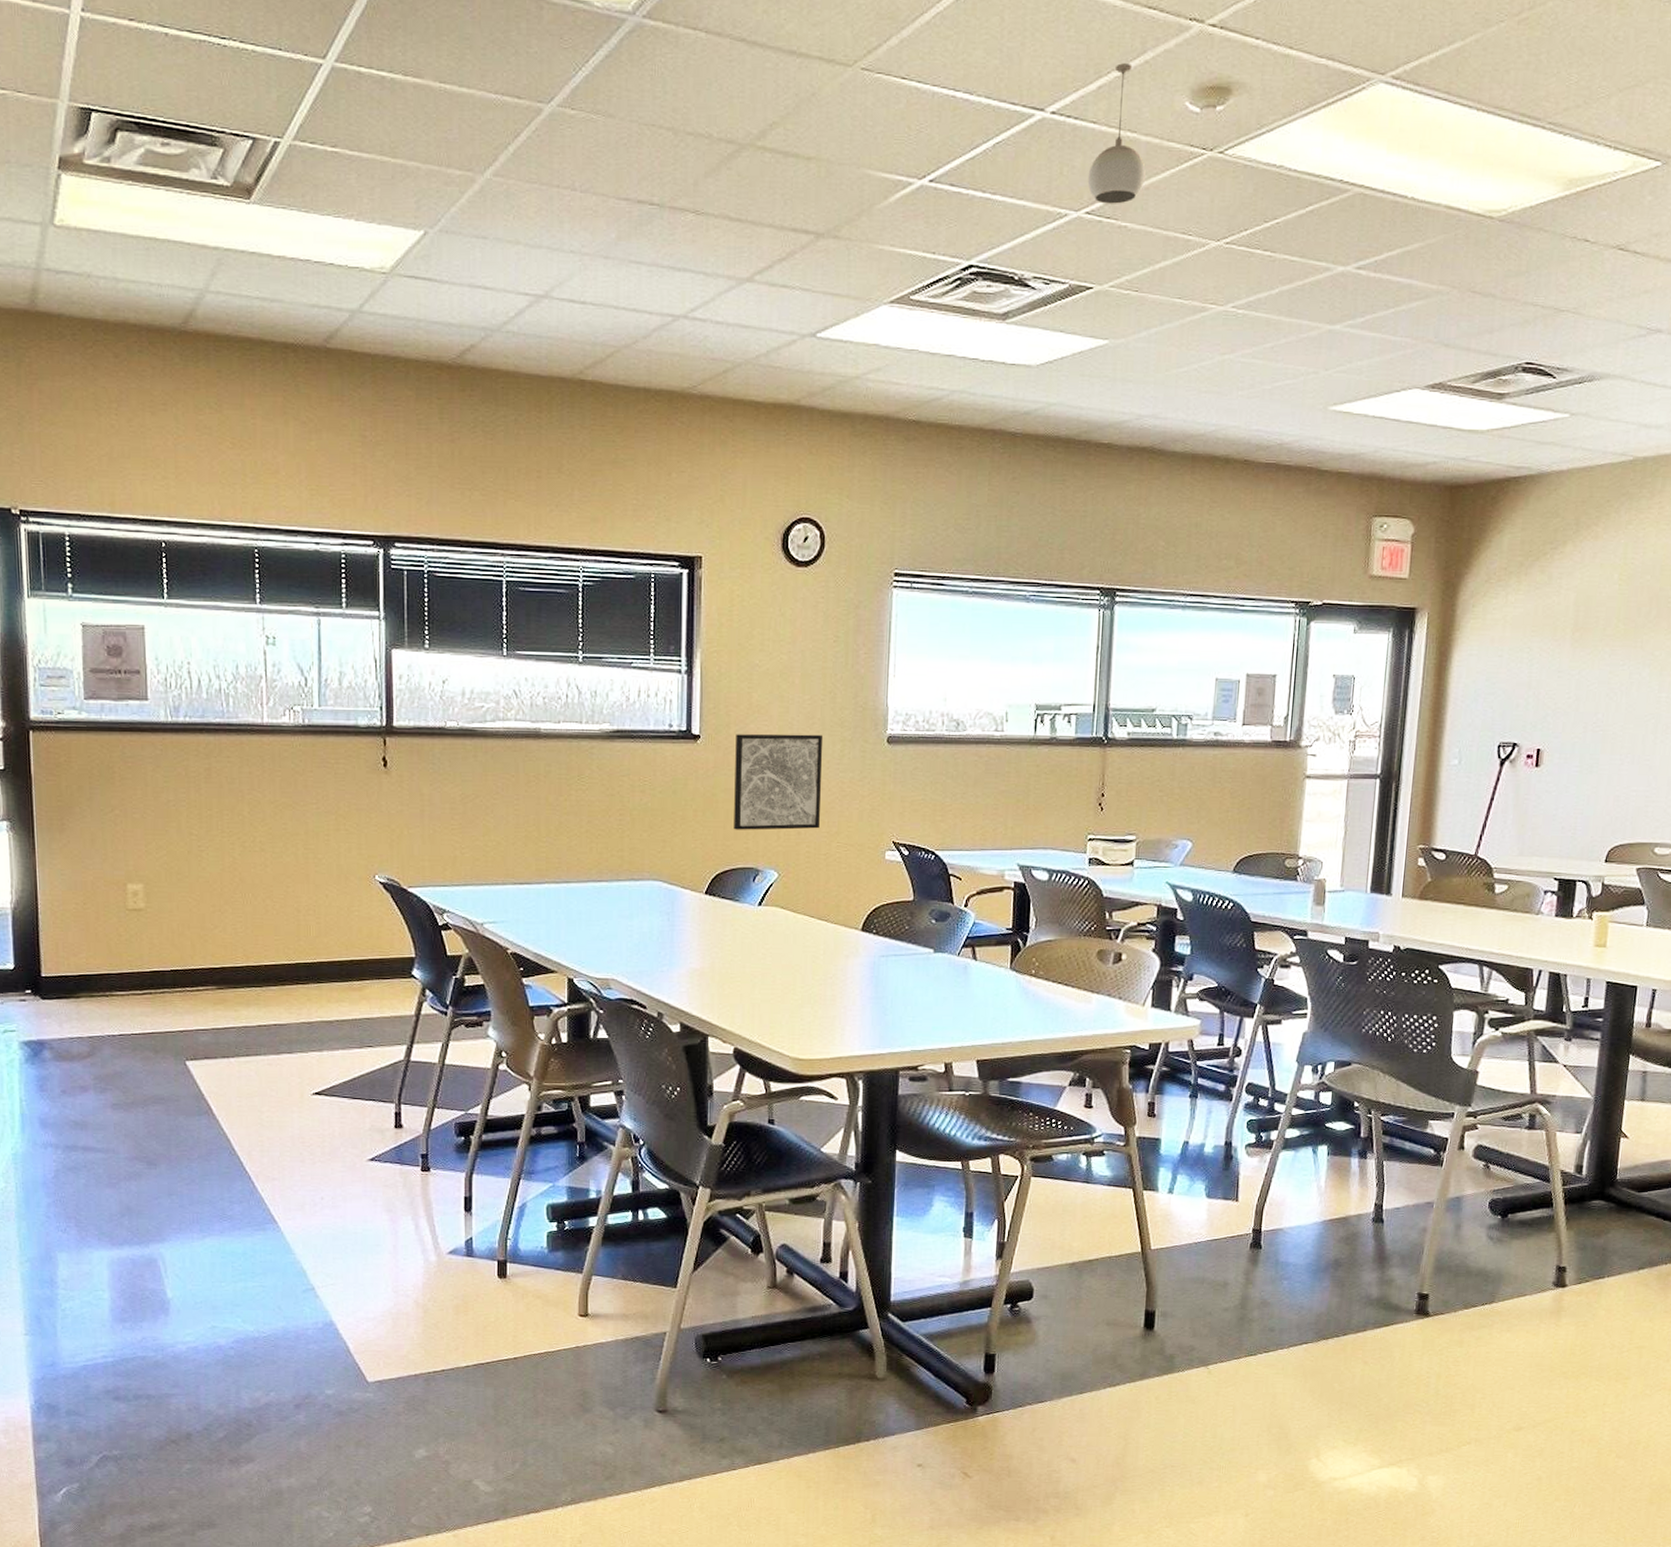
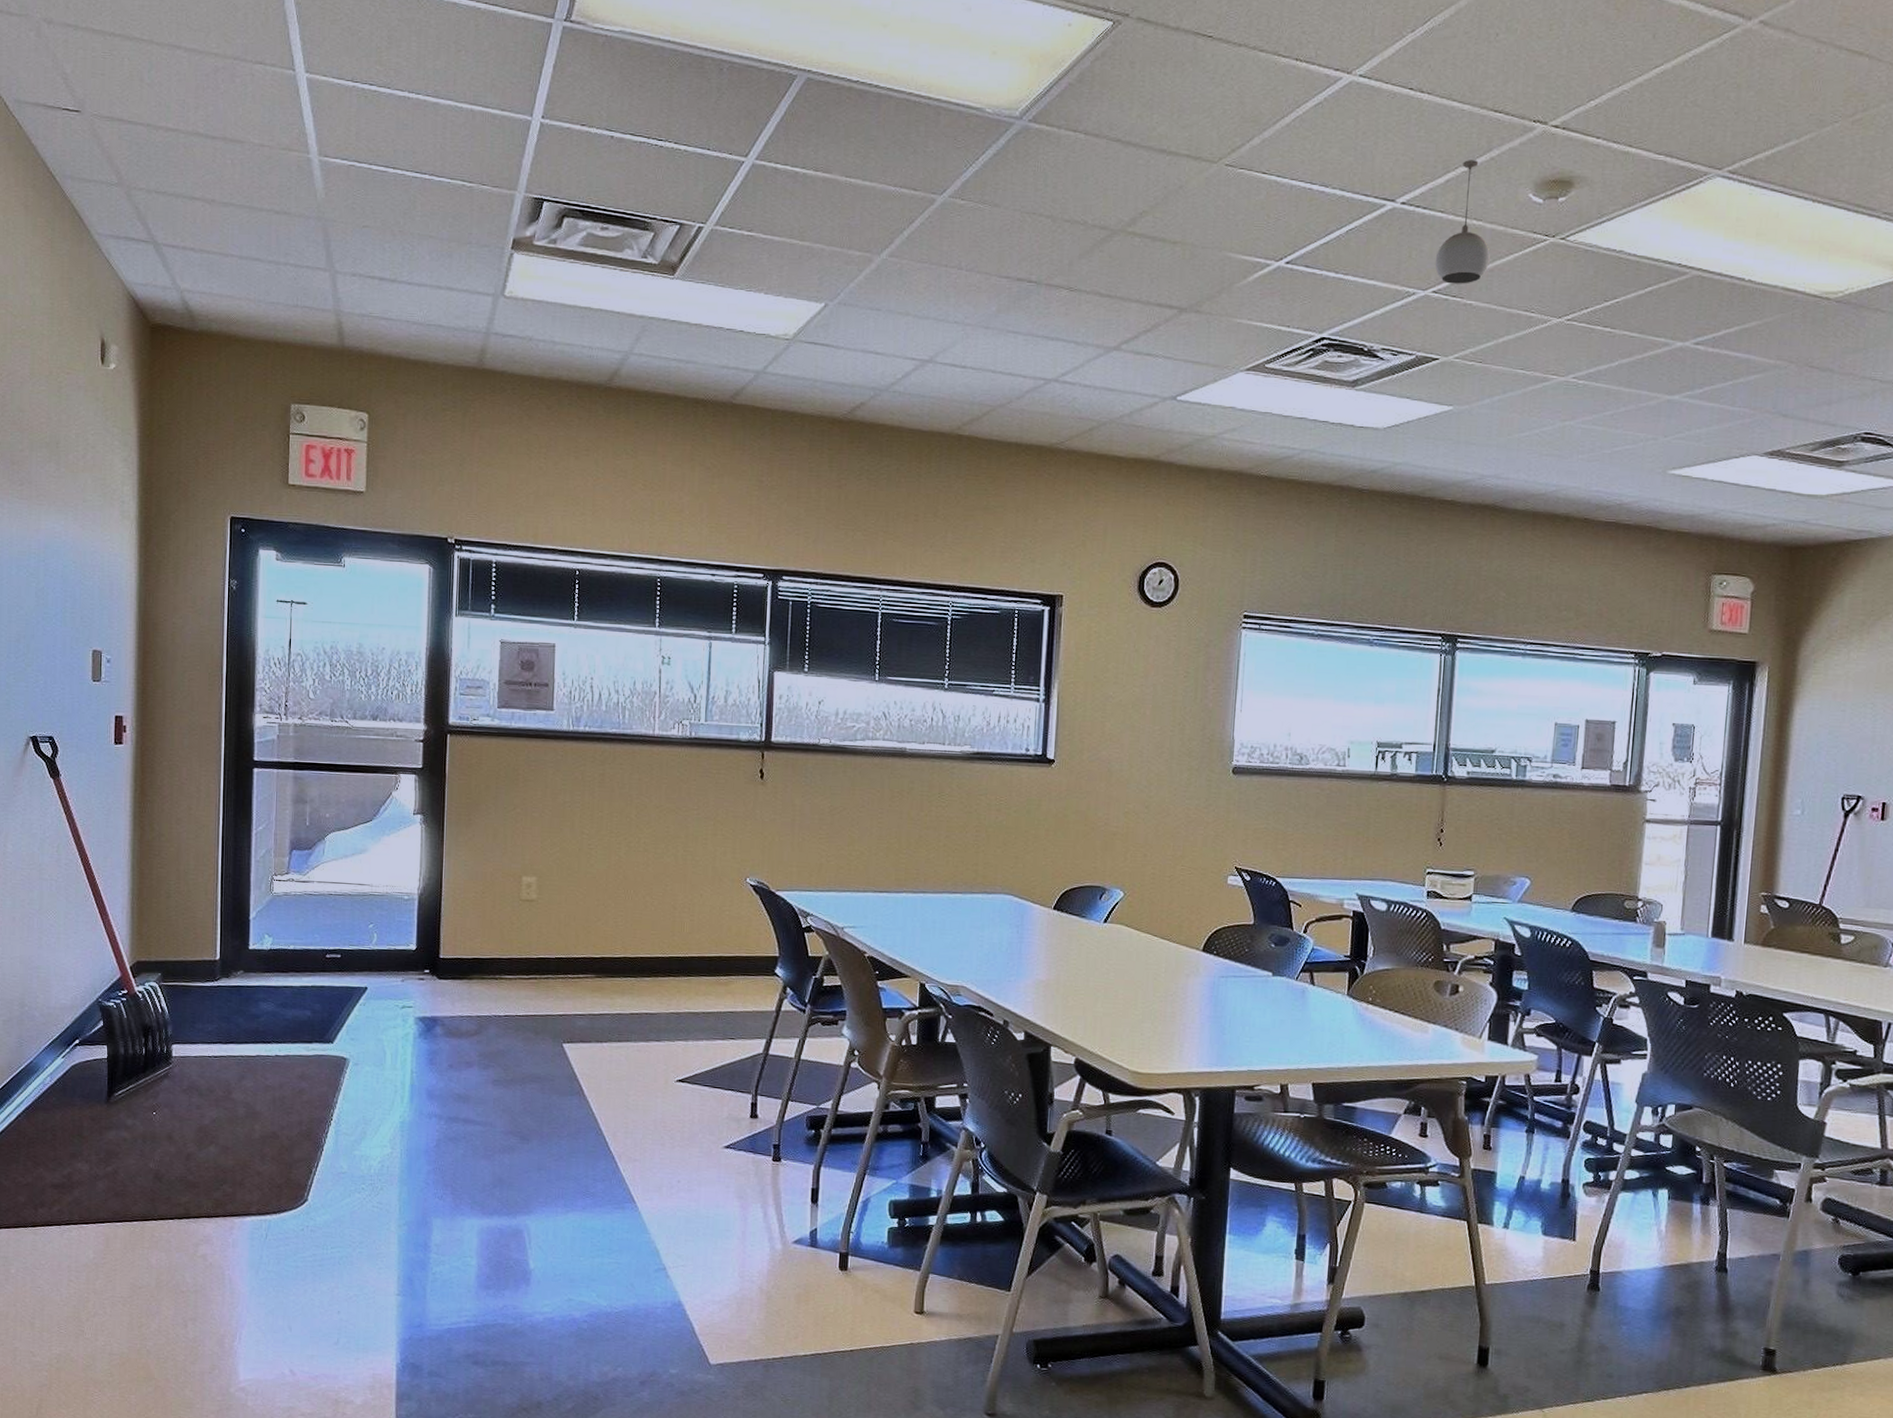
wall art: present [734,734,822,830] -> none [1083,760,1171,852]

